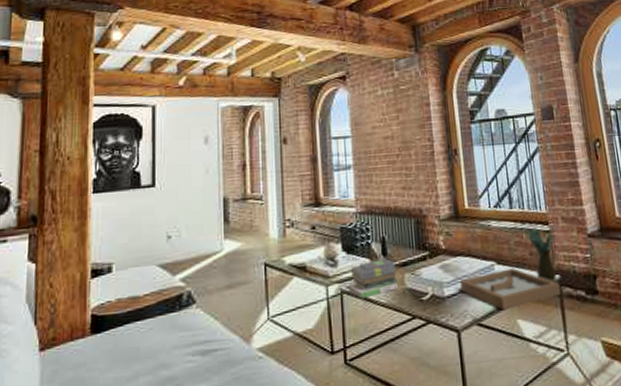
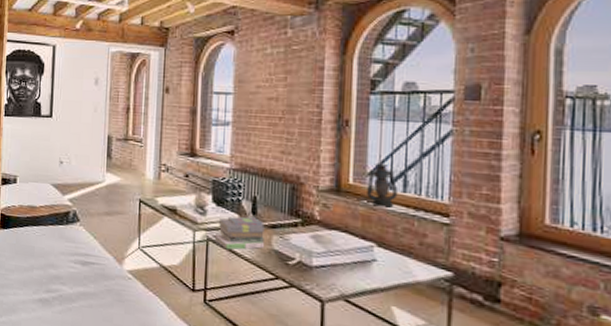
decorative tray: present [460,268,562,310] -> none [332,253,452,295]
lantern: none [479,184,507,227] -> present [365,163,398,209]
vase: present [527,227,557,283] -> none [420,215,451,279]

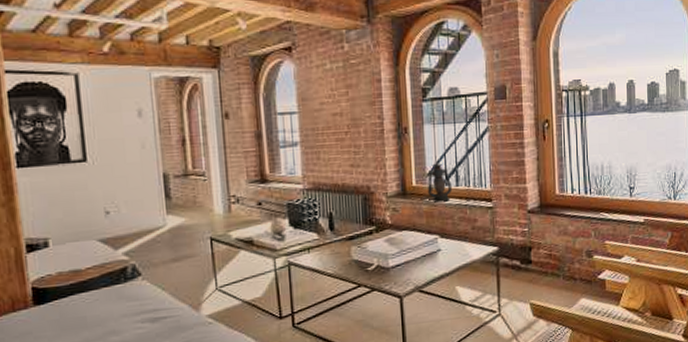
books: present [214,216,265,250] -> none [295,233,344,270]

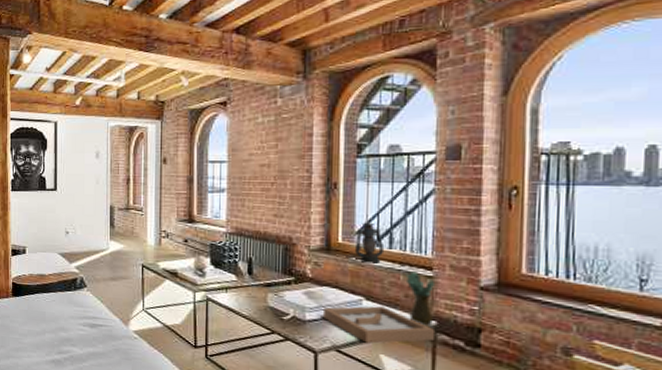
decorative tray: none [405,241,498,278] -> present [324,306,436,344]
vase: none [471,203,495,254] -> present [405,270,434,328]

